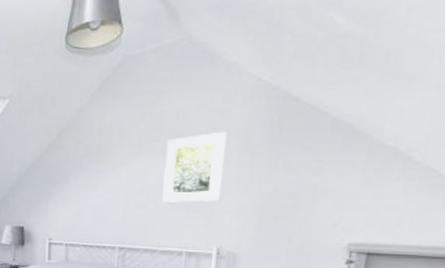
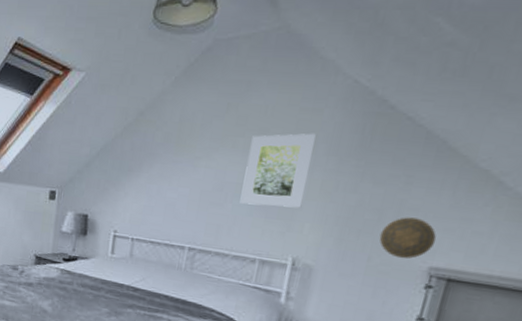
decorative plate: none [297,199,352,238] -> present [379,217,437,259]

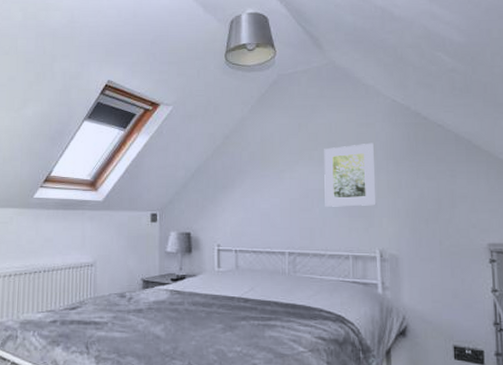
decorative plate: present [379,217,437,259] -> none [443,204,487,240]

